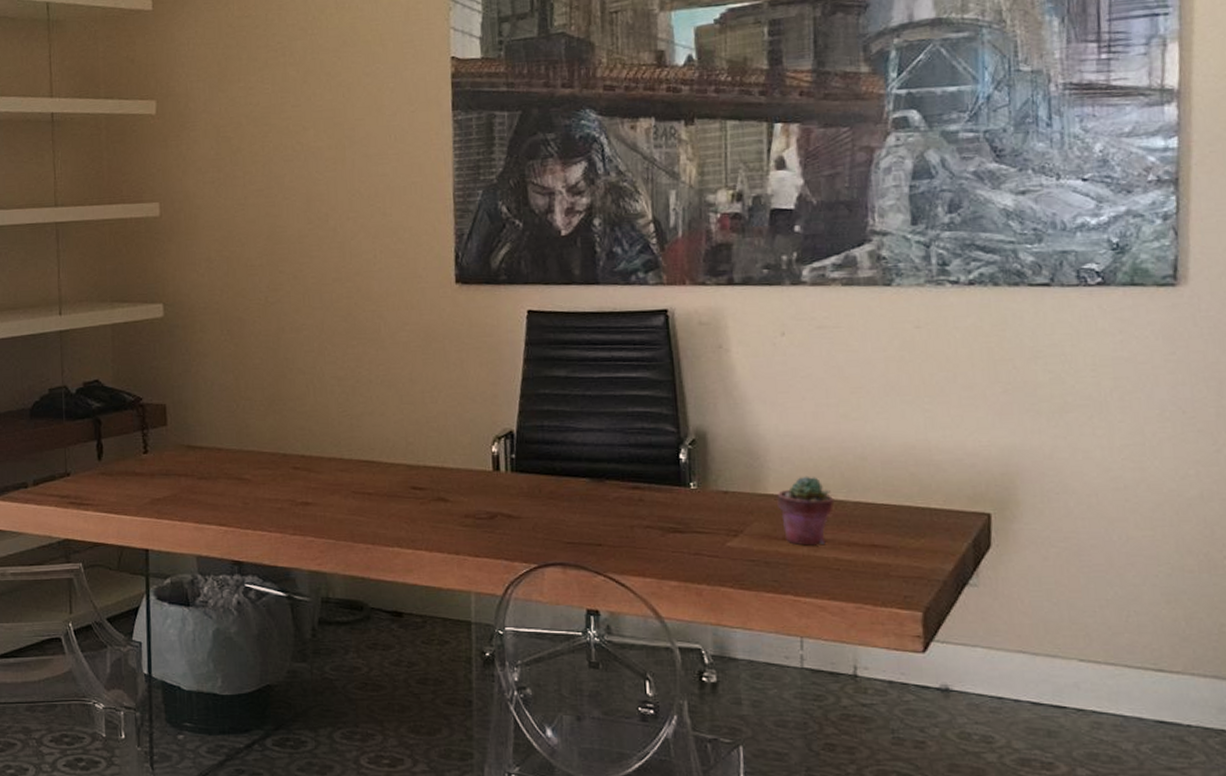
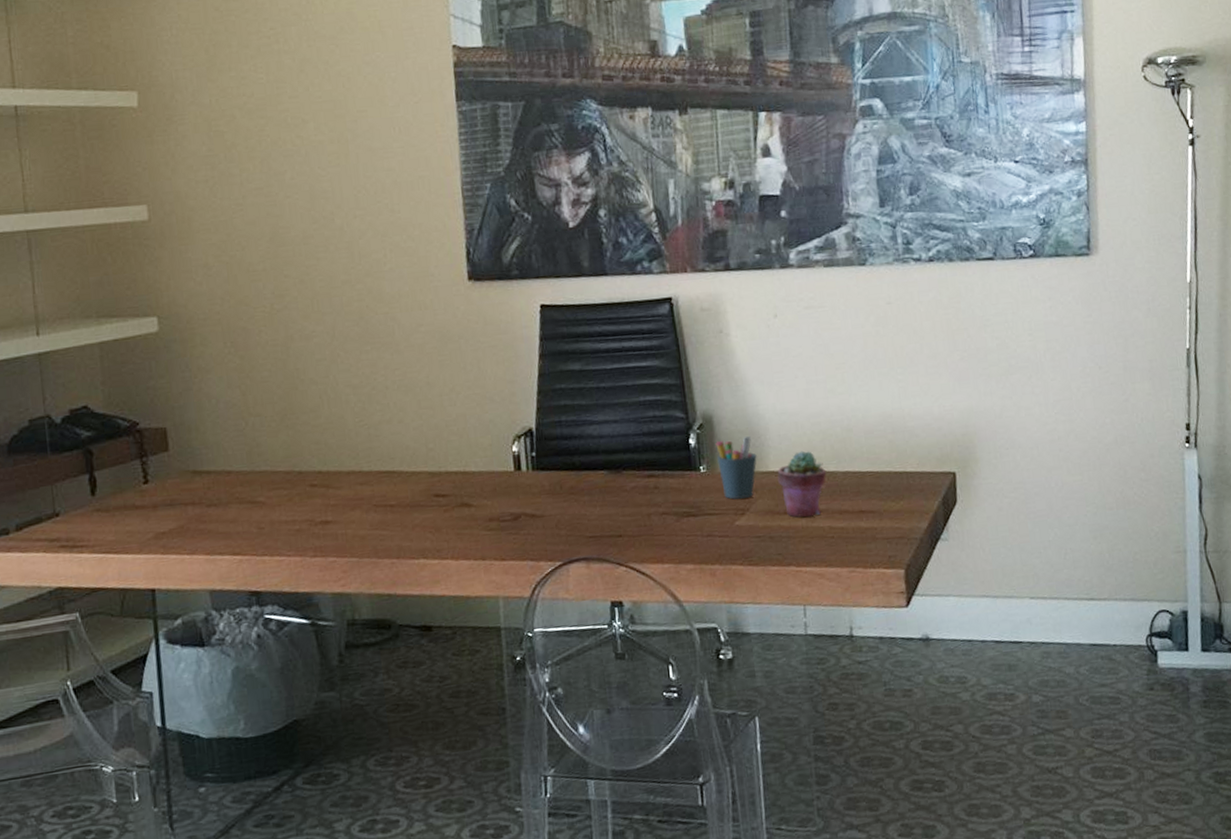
pen holder: none [709,456,755,520] -> present [716,436,757,499]

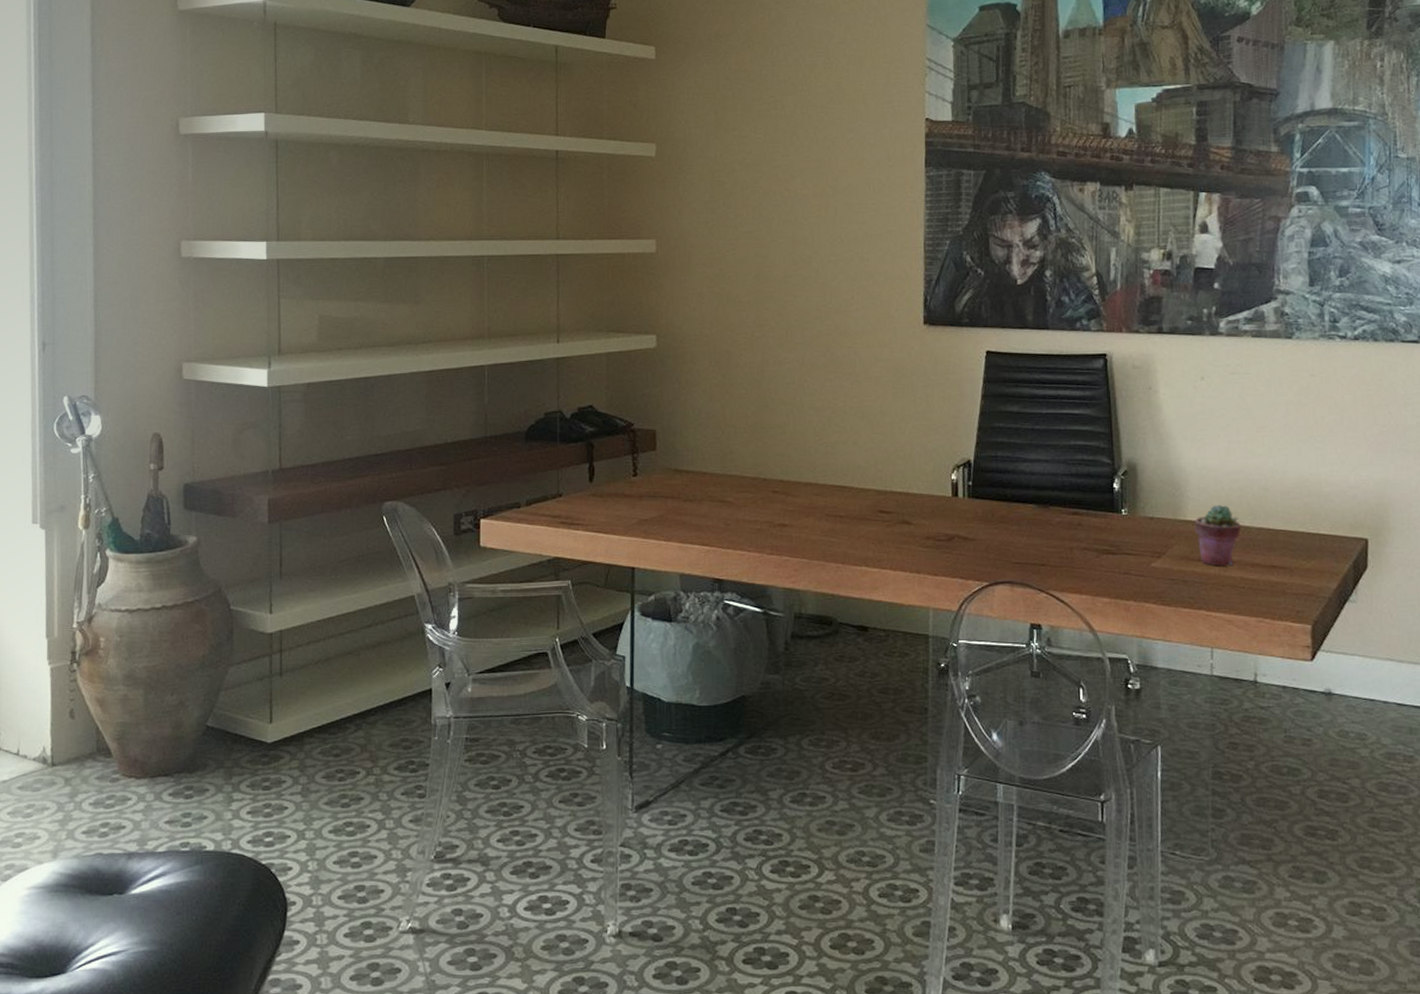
pen holder: present [716,436,757,499] -> none [1138,486,1176,543]

